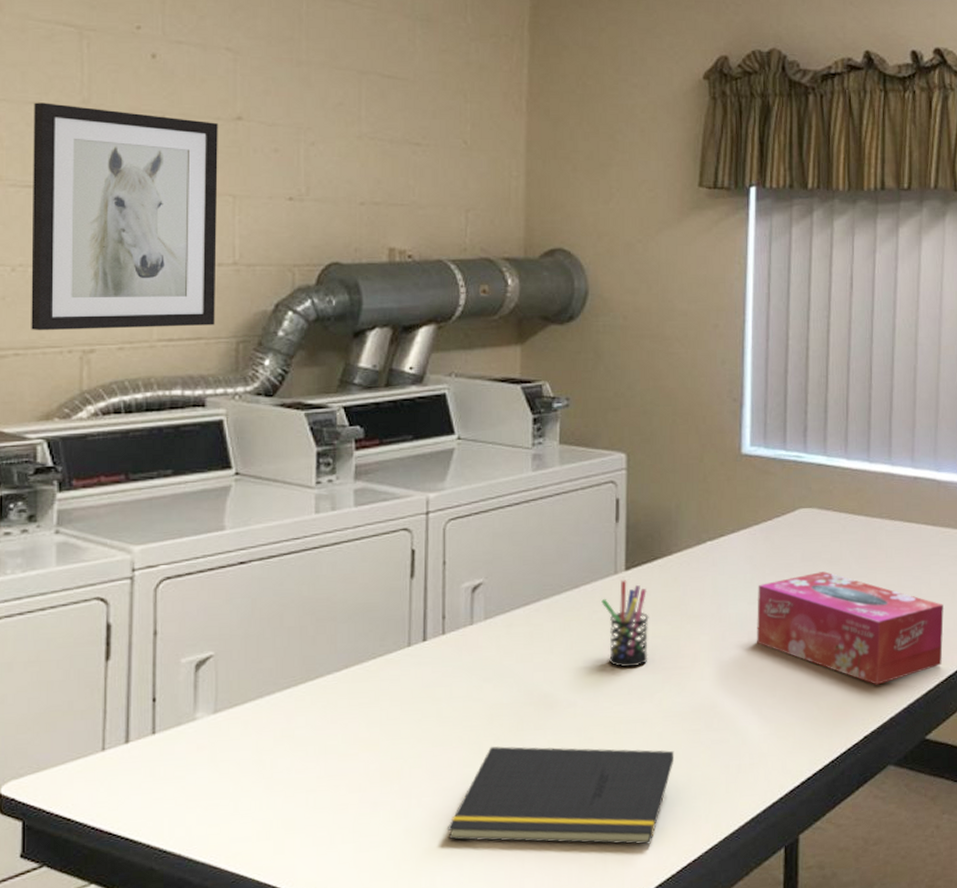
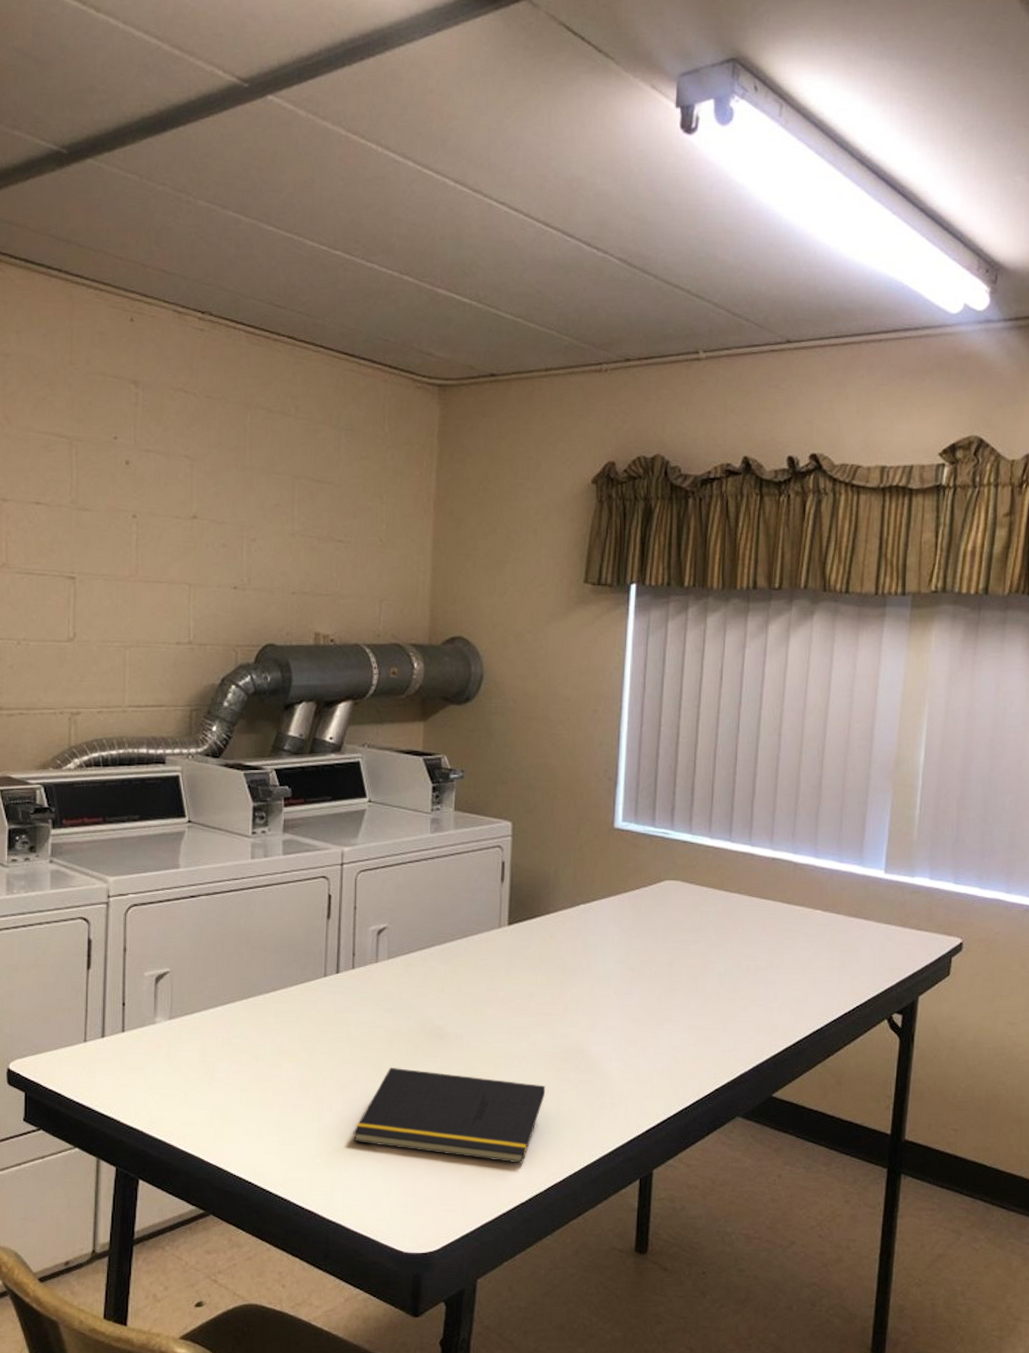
wall art: present [31,102,218,331] -> none [32,502,178,696]
pen holder: present [601,579,649,668] -> none [487,932,528,1010]
tissue box: present [757,572,944,685] -> none [622,938,795,1044]

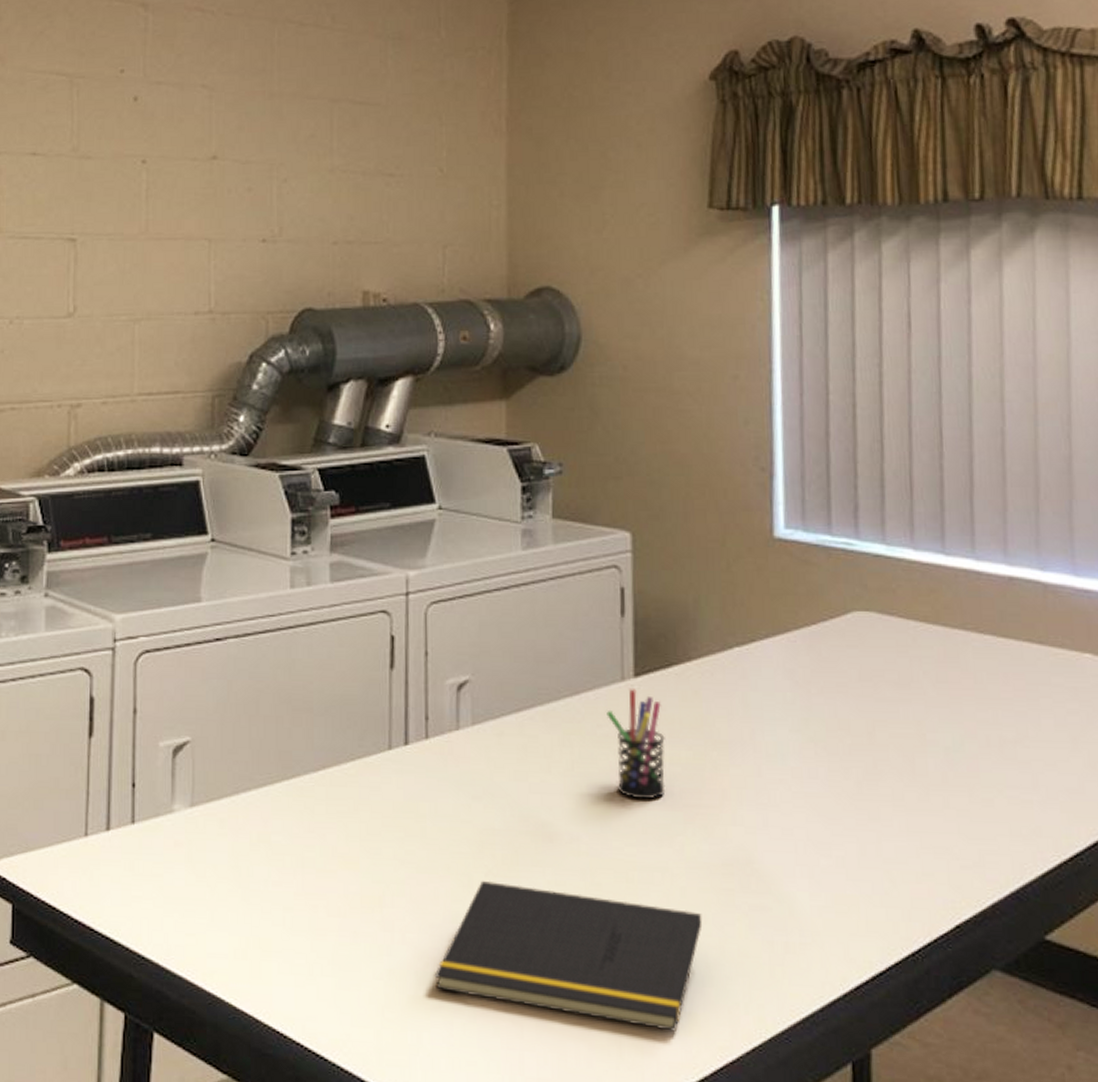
pen holder: none [487,932,528,1010] -> present [606,687,666,799]

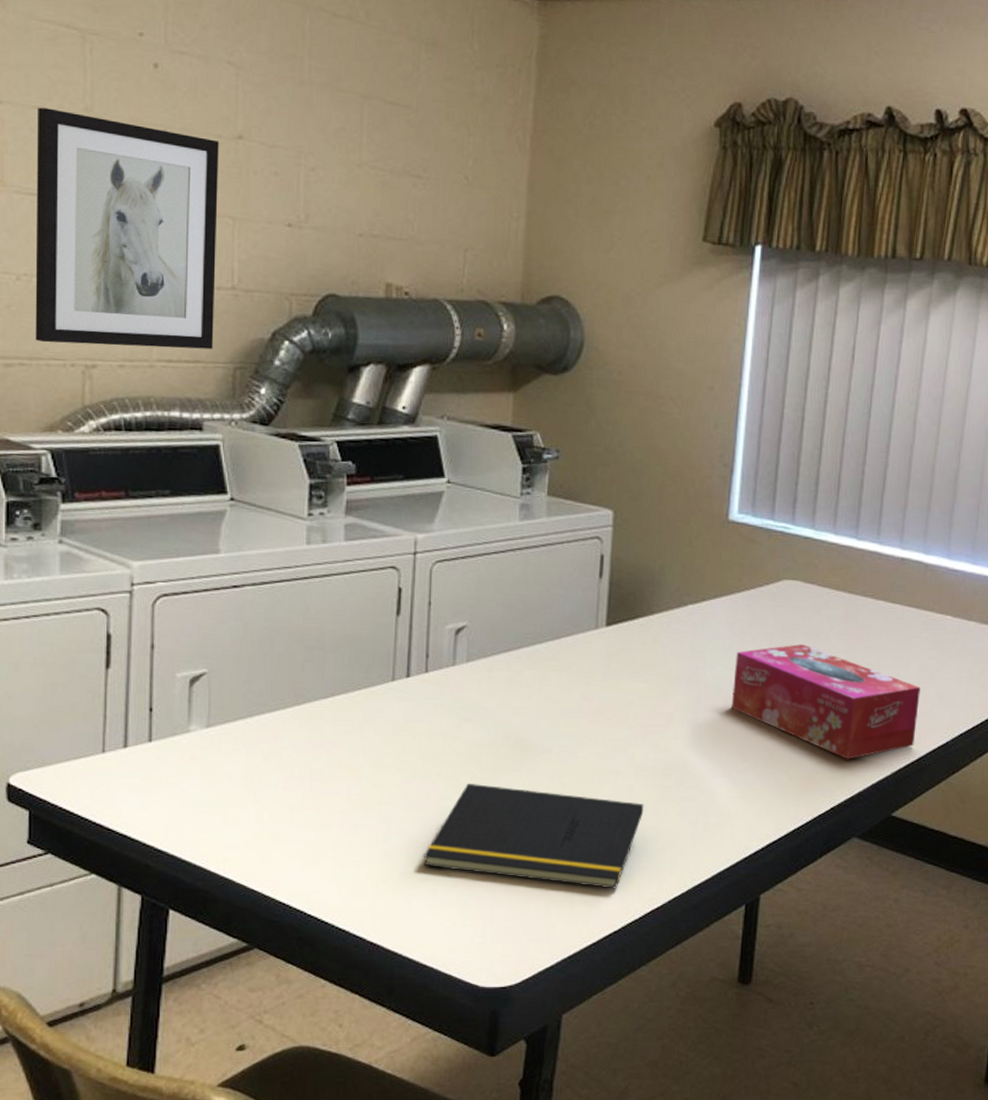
wall art: none [26,153,194,385] -> present [35,107,219,350]
pen holder: present [606,687,666,799] -> none [581,634,627,720]
tissue box: none [801,696,1064,856] -> present [732,644,921,760]

